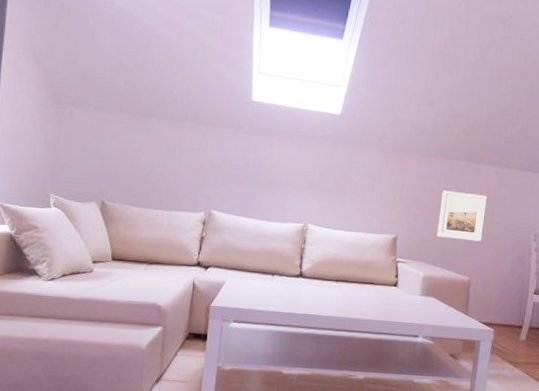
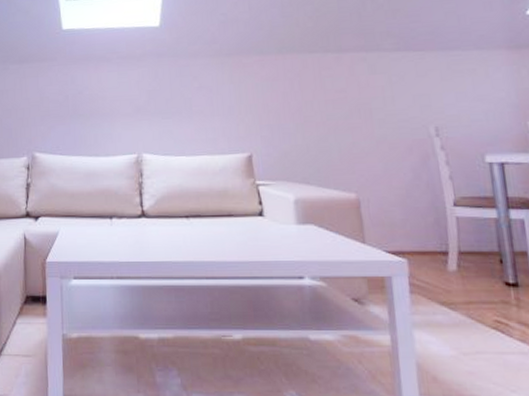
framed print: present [437,190,487,242] -> none [298,89,363,148]

